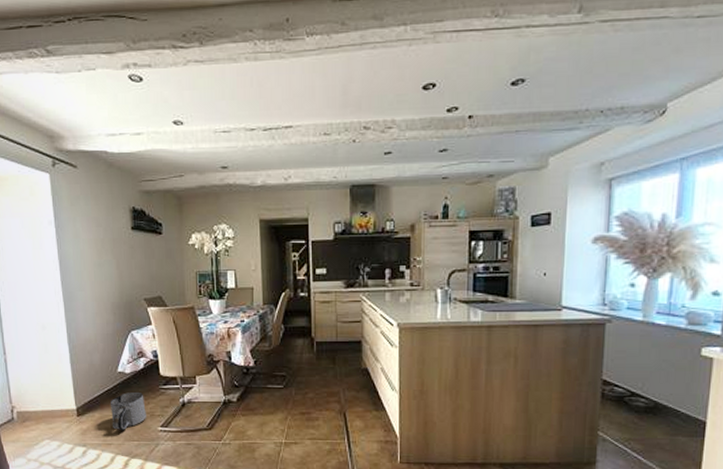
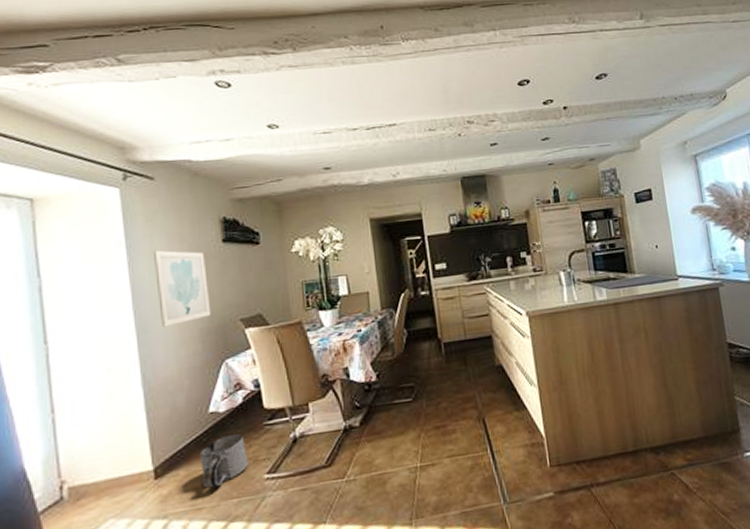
wall art: none [77,232,121,298] -> present [154,250,212,327]

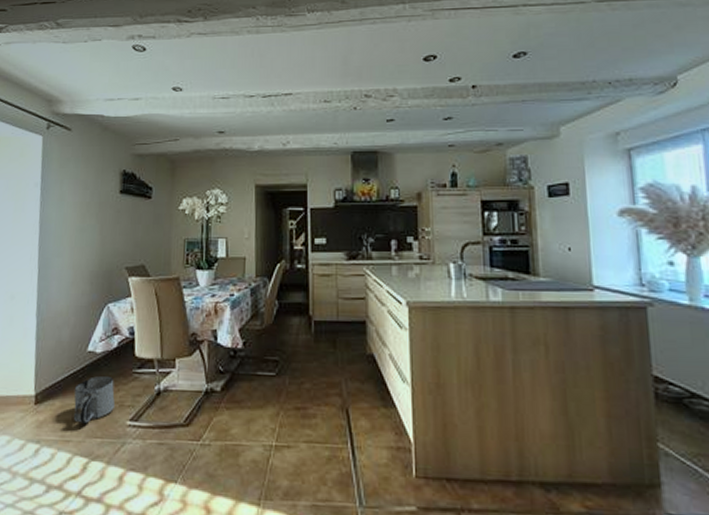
wall art: present [154,250,212,327] -> none [59,194,103,265]

